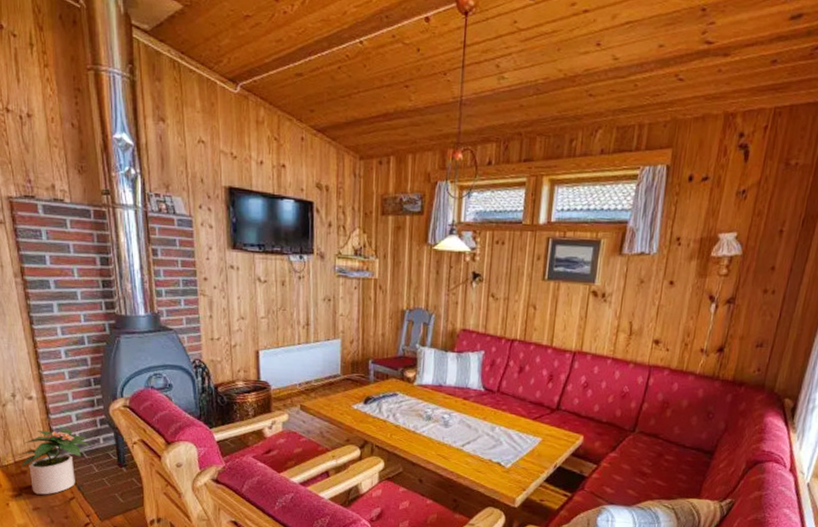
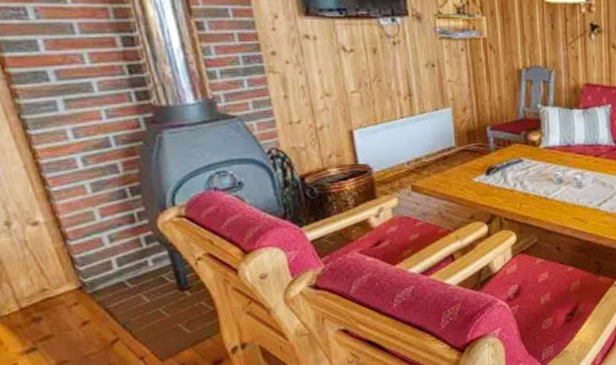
potted plant: present [21,428,91,495] -> none [31,254,135,345]

